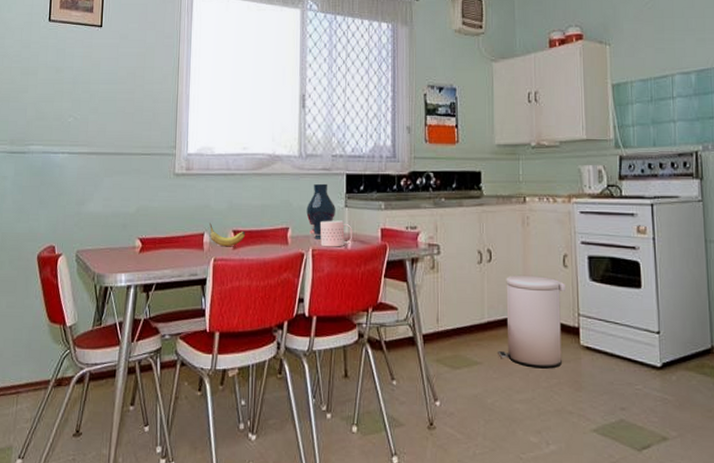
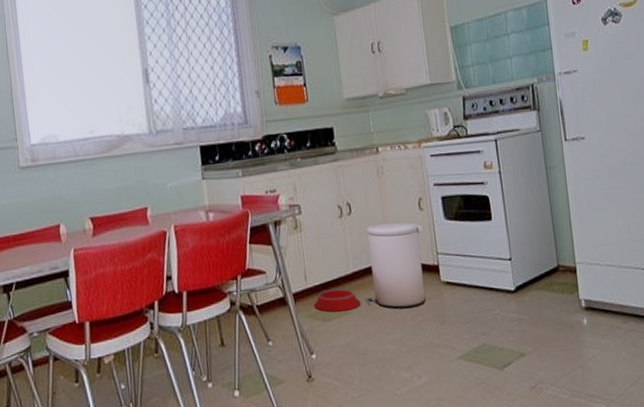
fruit: present [209,222,246,247] -> none [64,213,104,236]
vase: present [306,183,335,240] -> none [163,158,194,216]
mug: present [319,220,353,247] -> none [178,193,214,222]
pet bowl: none [443,336,493,361] -> present [313,288,361,313]

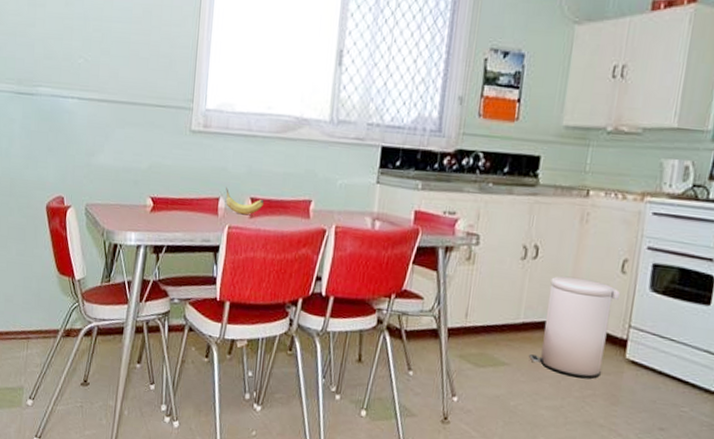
fruit: none [64,213,104,236] -> present [225,187,265,215]
pet bowl: present [313,288,361,313] -> none [468,333,523,363]

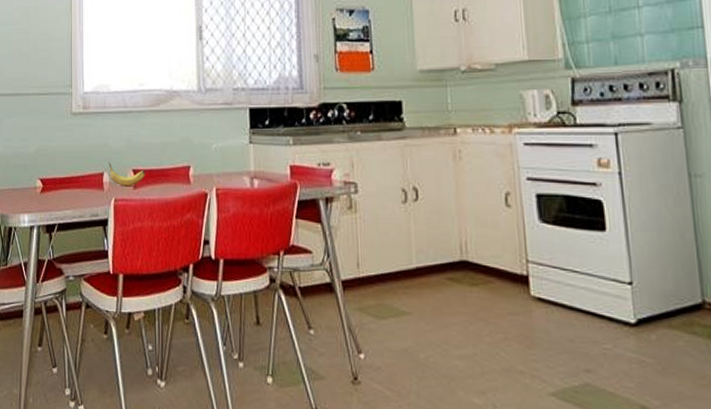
pedal bin: present [528,276,620,379] -> none [428,215,509,322]

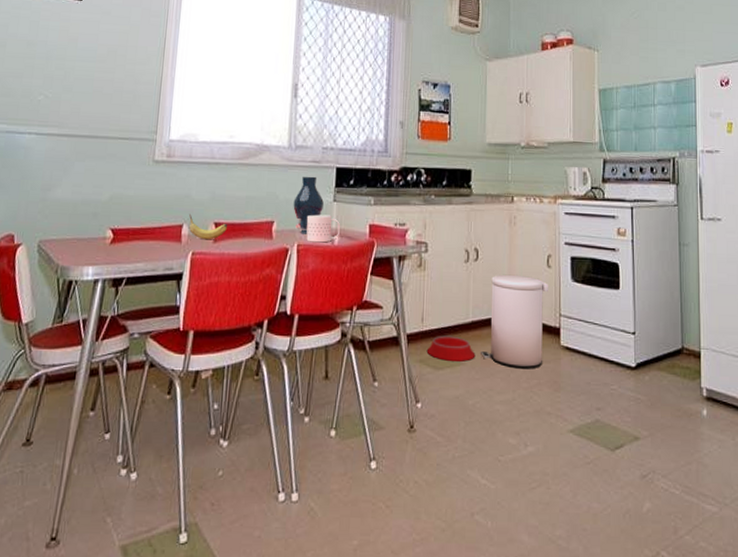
vase: none [208,119,239,178] -> present [293,176,324,234]
mug: none [223,157,260,186] -> present [306,214,341,243]
pet bowl: none [365,282,424,311] -> present [426,335,476,362]
pedal bin: none [428,215,509,322] -> present [479,274,548,369]

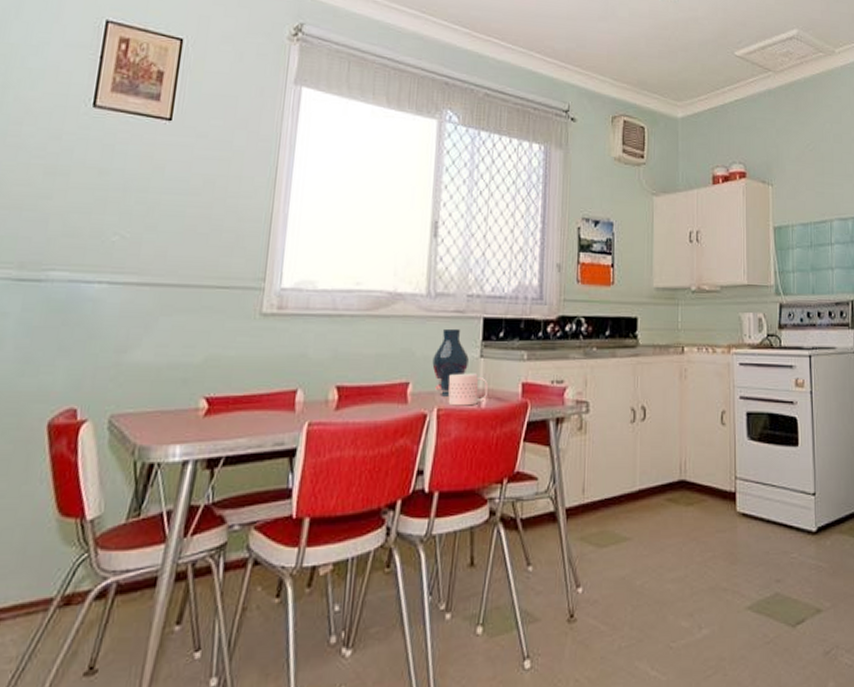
fruit: present [189,213,228,240] -> none [305,376,353,408]
pet bowl: present [426,335,476,362] -> none [588,507,644,537]
pedal bin: present [479,274,548,369] -> none [648,434,723,541]

